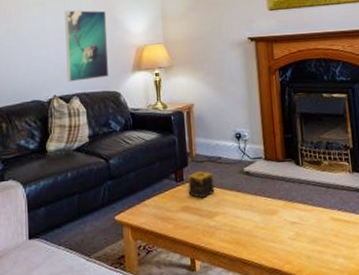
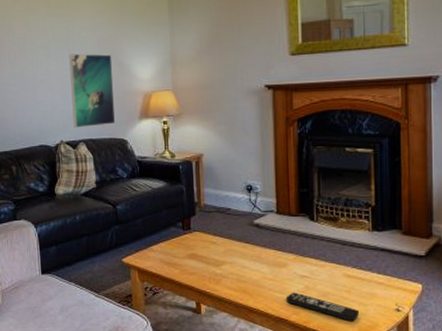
candle: present [187,171,215,199] -> none [194,221,223,248]
remote control: none [278,240,348,267] -> present [285,292,360,322]

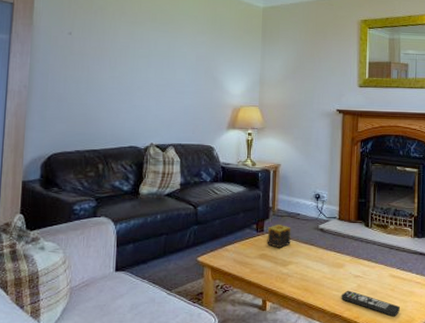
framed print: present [69,53,116,128] -> none [165,65,208,133]
candle: none [194,221,223,248] -> present [267,225,291,249]

